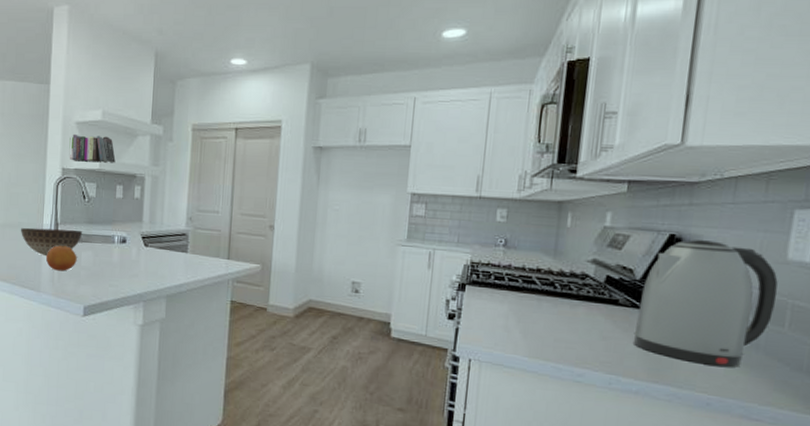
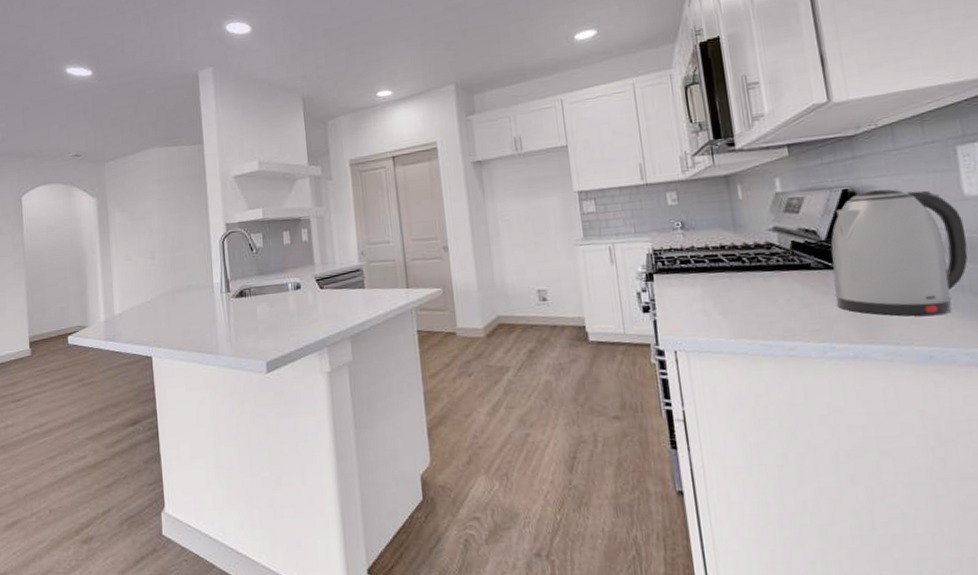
bowl: present [20,227,83,257] -> none [190,284,255,317]
fruit: present [46,245,77,271] -> none [221,302,253,330]
books: present [69,135,116,163] -> none [229,185,278,215]

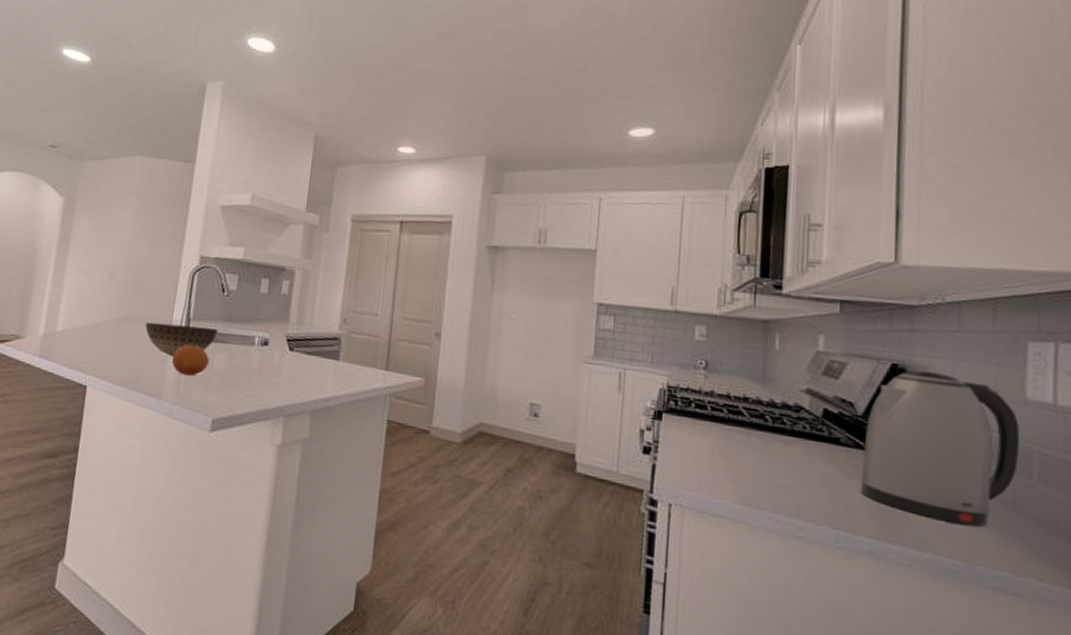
bowl: none [190,284,255,317] -> present [145,322,219,358]
fruit: none [221,302,253,330] -> present [172,344,209,376]

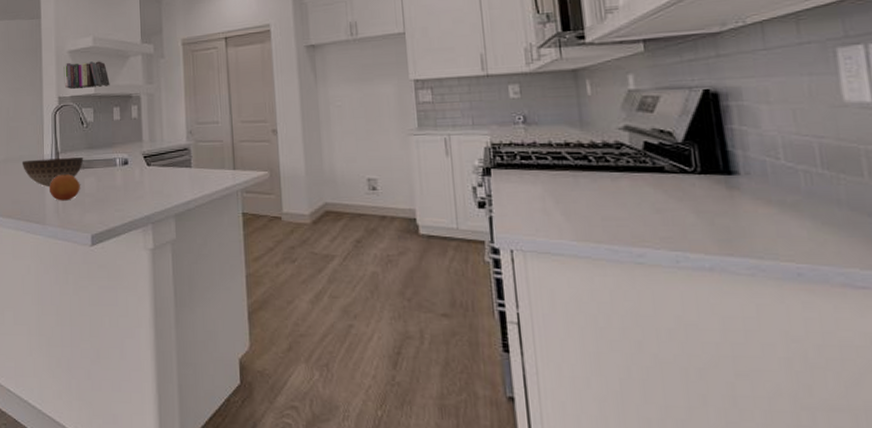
books: none [209,219,263,254] -> present [64,61,110,89]
kettle: present [860,371,1019,527] -> none [688,91,846,230]

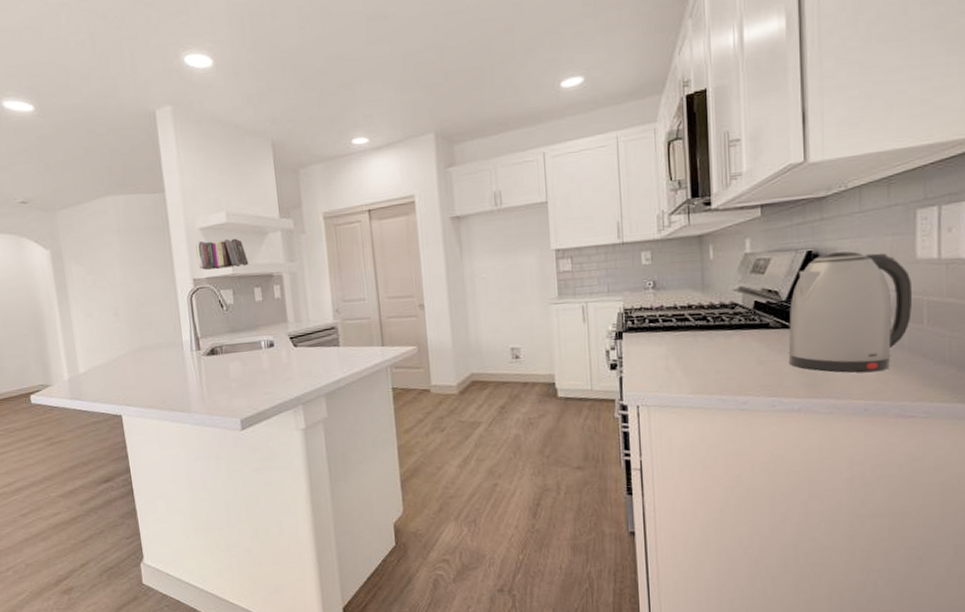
bowl: present [21,157,84,188] -> none [159,342,227,375]
fruit: present [49,174,80,201] -> none [192,360,225,388]
kettle: none [688,91,846,230] -> present [788,251,912,373]

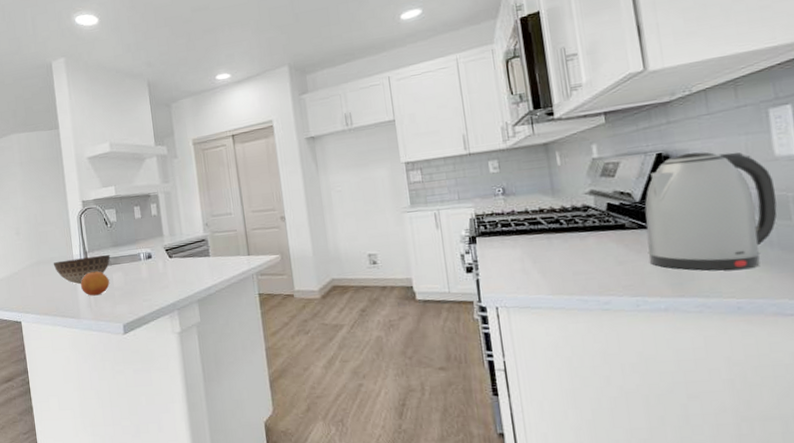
bowl: none [159,342,227,375] -> present [53,255,111,285]
fruit: none [192,360,225,388] -> present [81,271,110,296]
books: present [196,238,249,270] -> none [84,165,129,193]

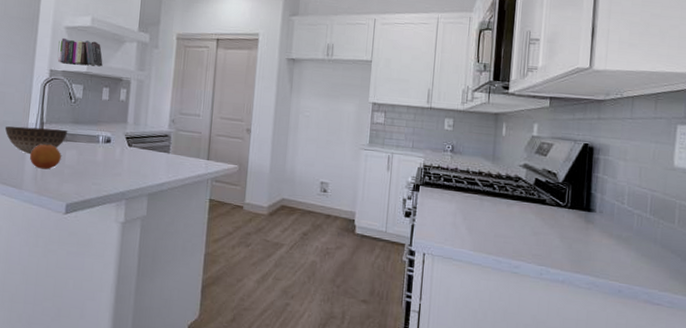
books: none [84,165,129,193] -> present [57,38,103,67]
kettle: present [644,151,777,271] -> none [558,148,668,259]

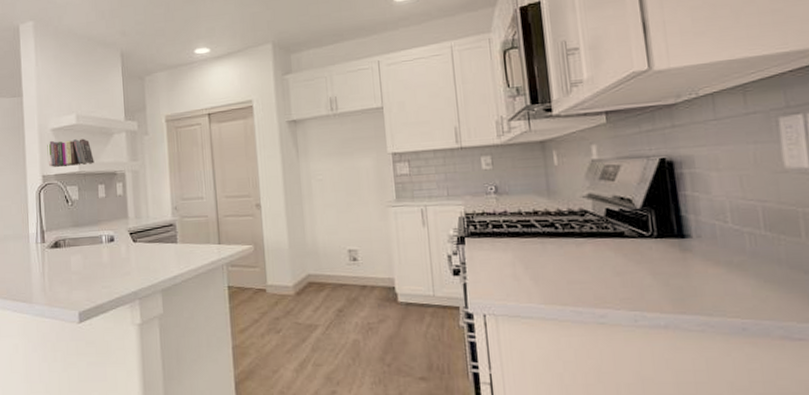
bowl: present [5,126,68,155] -> none [6,235,70,266]
fruit: present [30,144,61,170] -> none [35,252,67,279]

